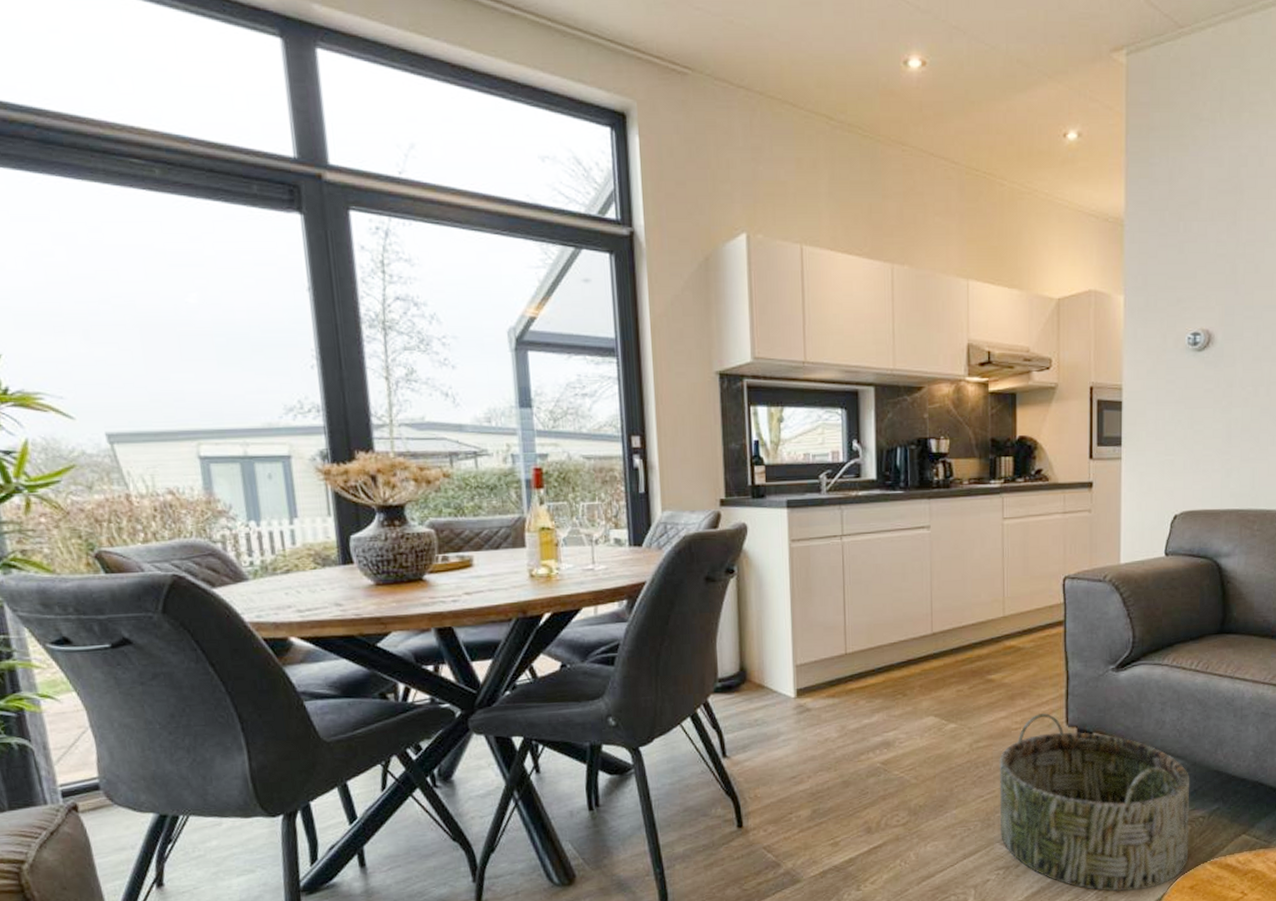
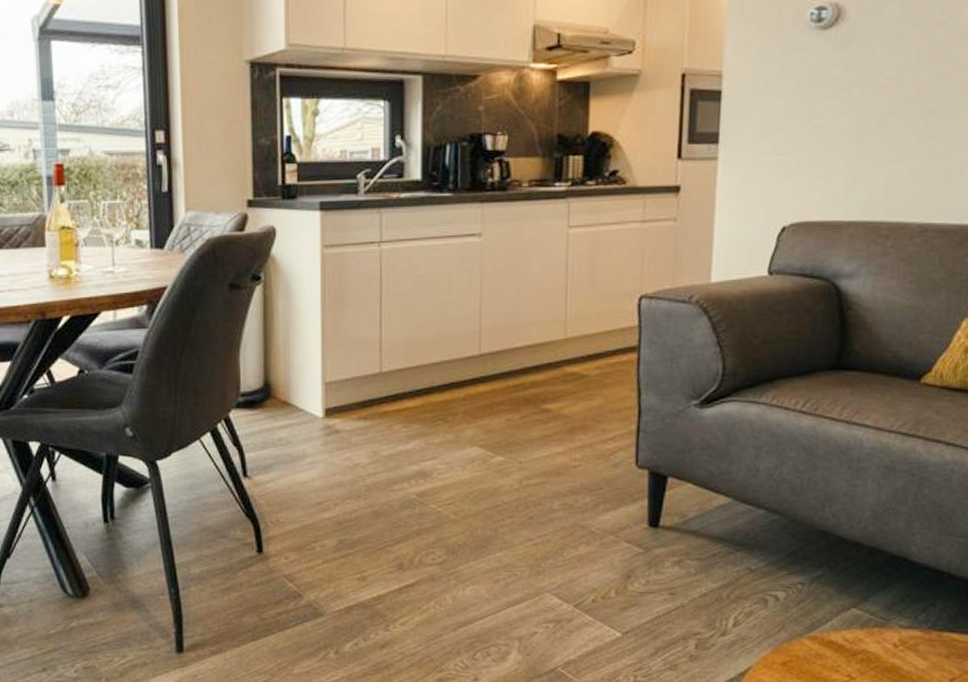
basket: present [999,713,1190,892] -> none [551,451,788,661]

